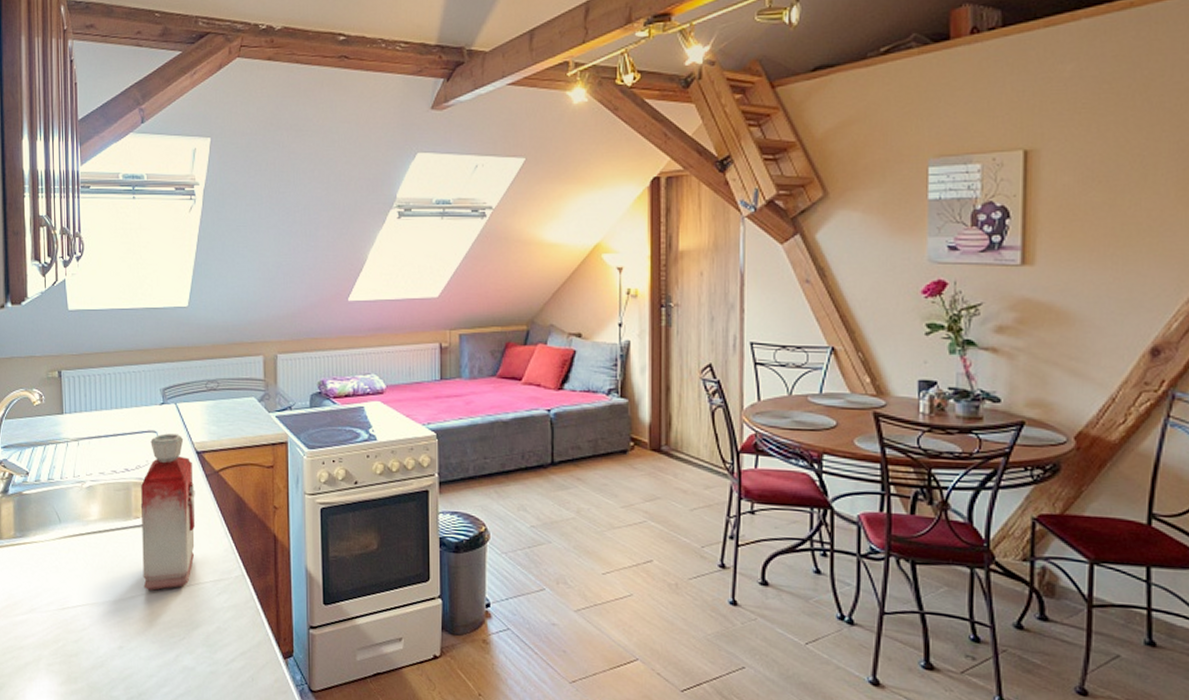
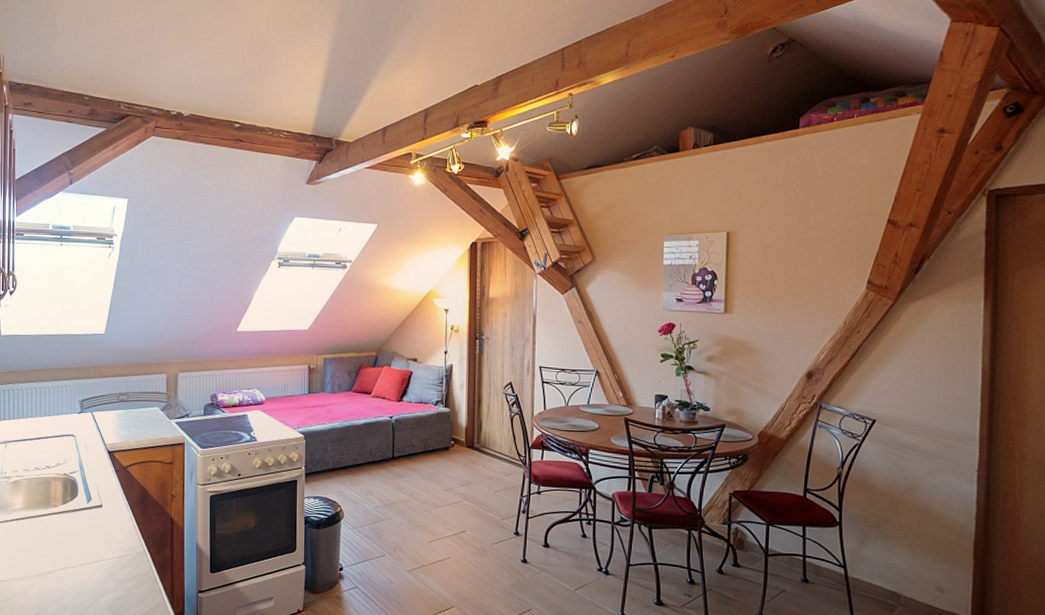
bottle: present [140,433,195,591] -> none [59,437,106,566]

